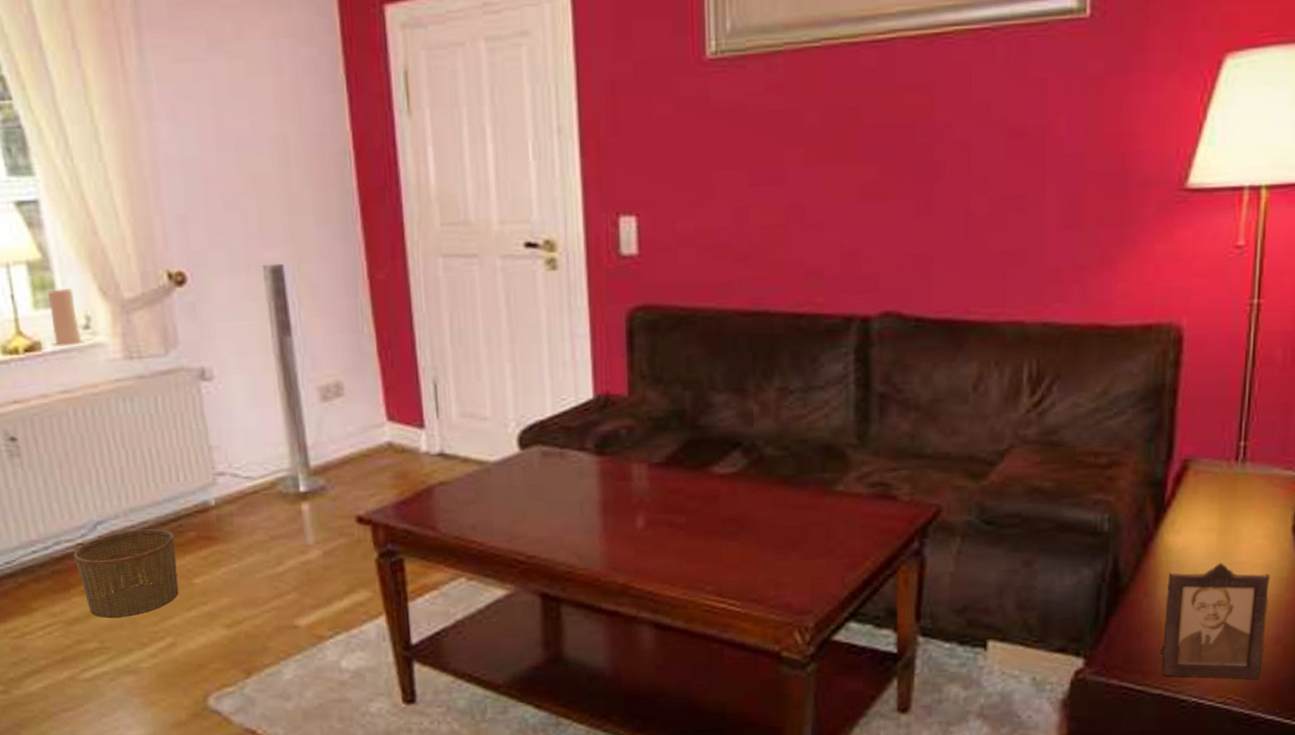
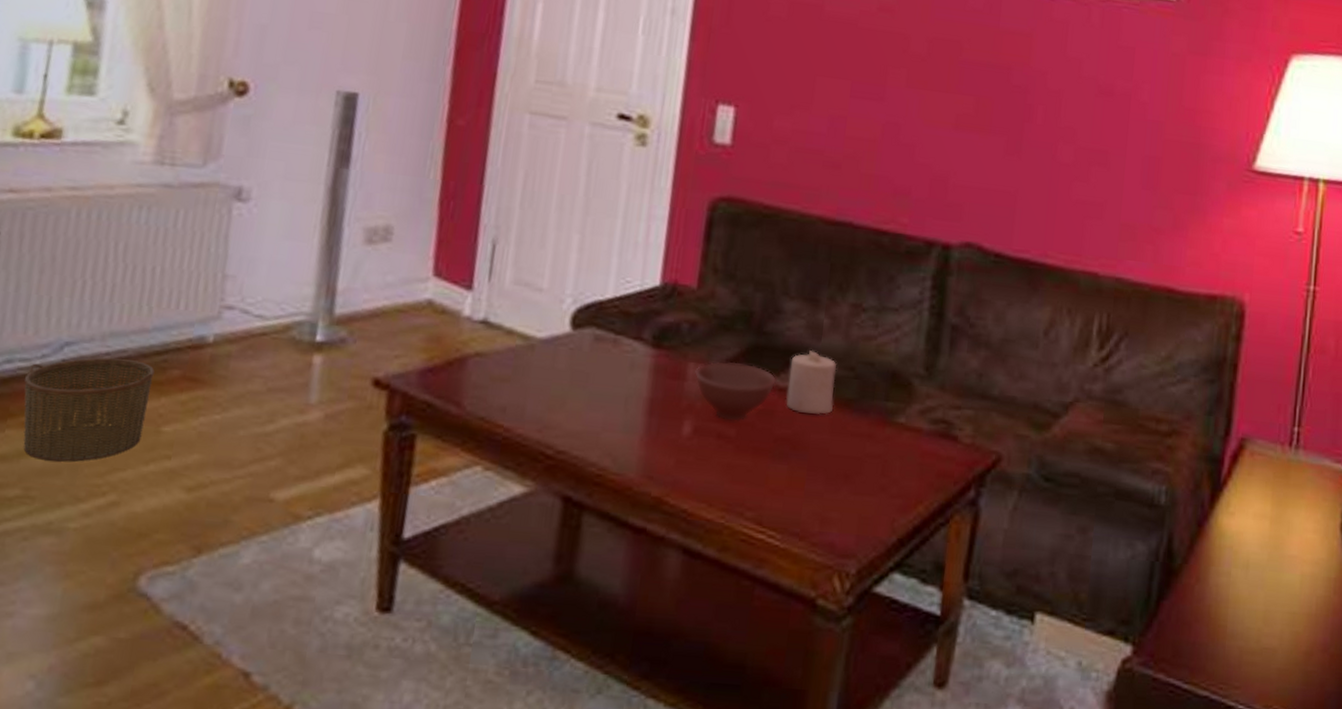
candle: present [47,288,87,347] -> none [73,77,117,140]
bowl: none [639,458,716,510] -> present [695,361,776,422]
candle: none [727,437,774,495] -> present [786,350,837,415]
photo frame: present [1159,563,1271,679] -> none [1208,554,1320,690]

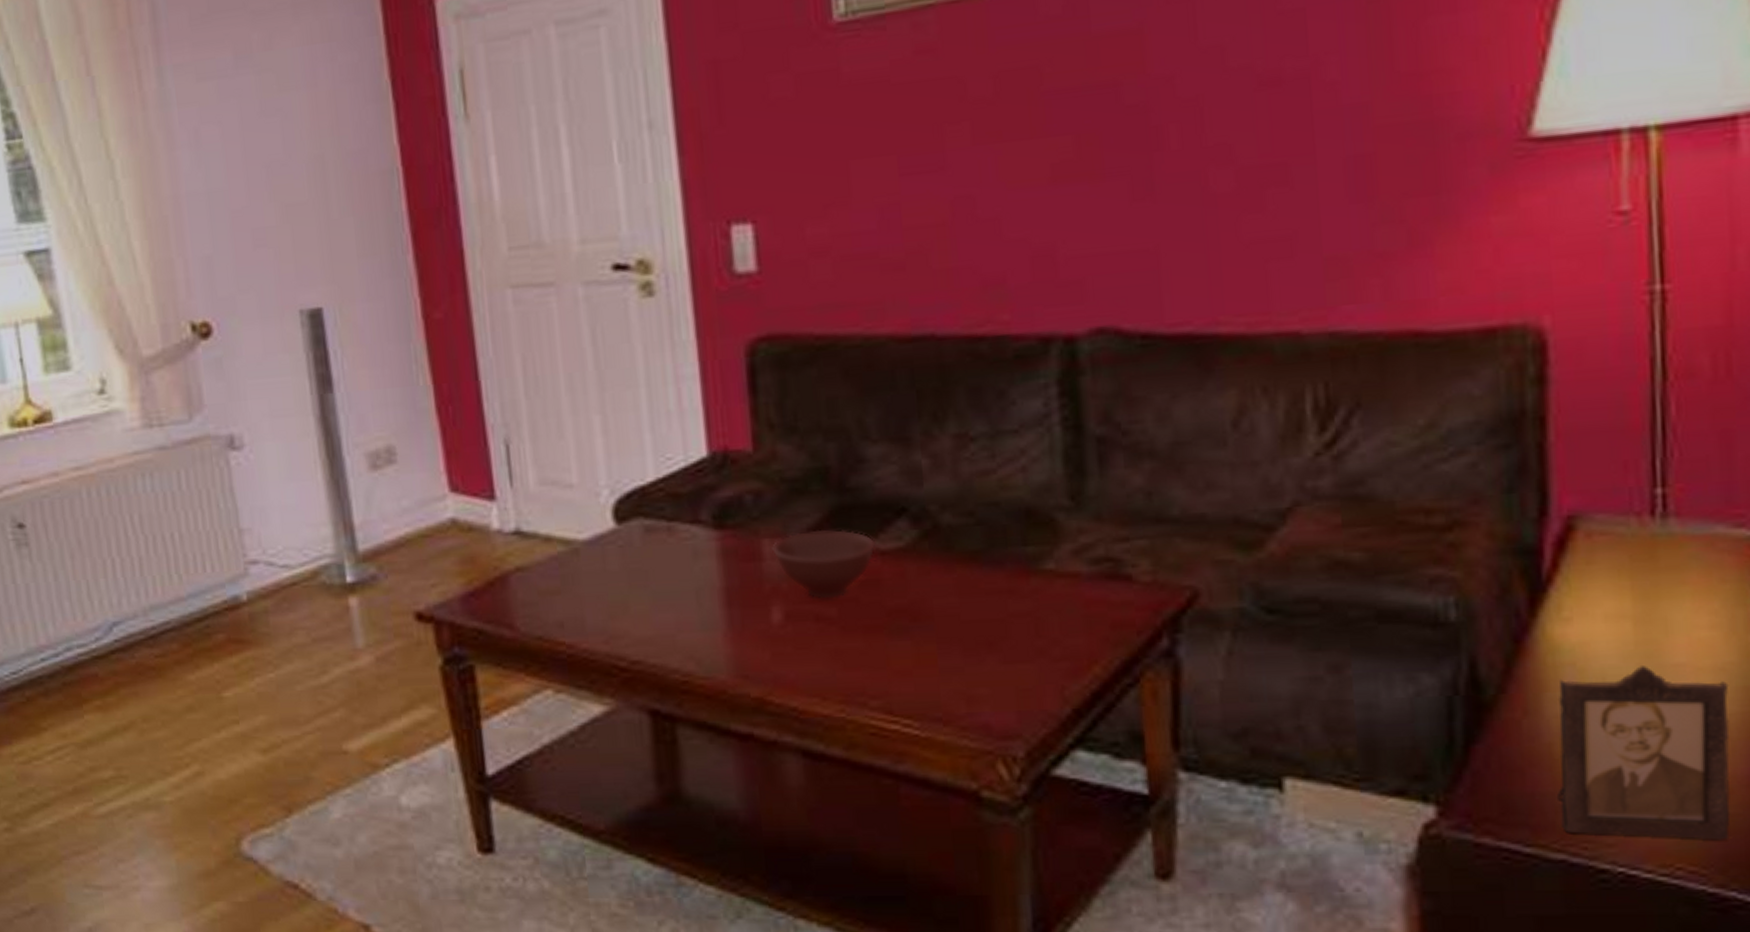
basket: present [23,357,155,462] -> none [86,630,206,740]
candle: present [786,350,837,415] -> none [889,500,956,577]
photo frame: none [1208,554,1320,690] -> present [1556,666,1731,840]

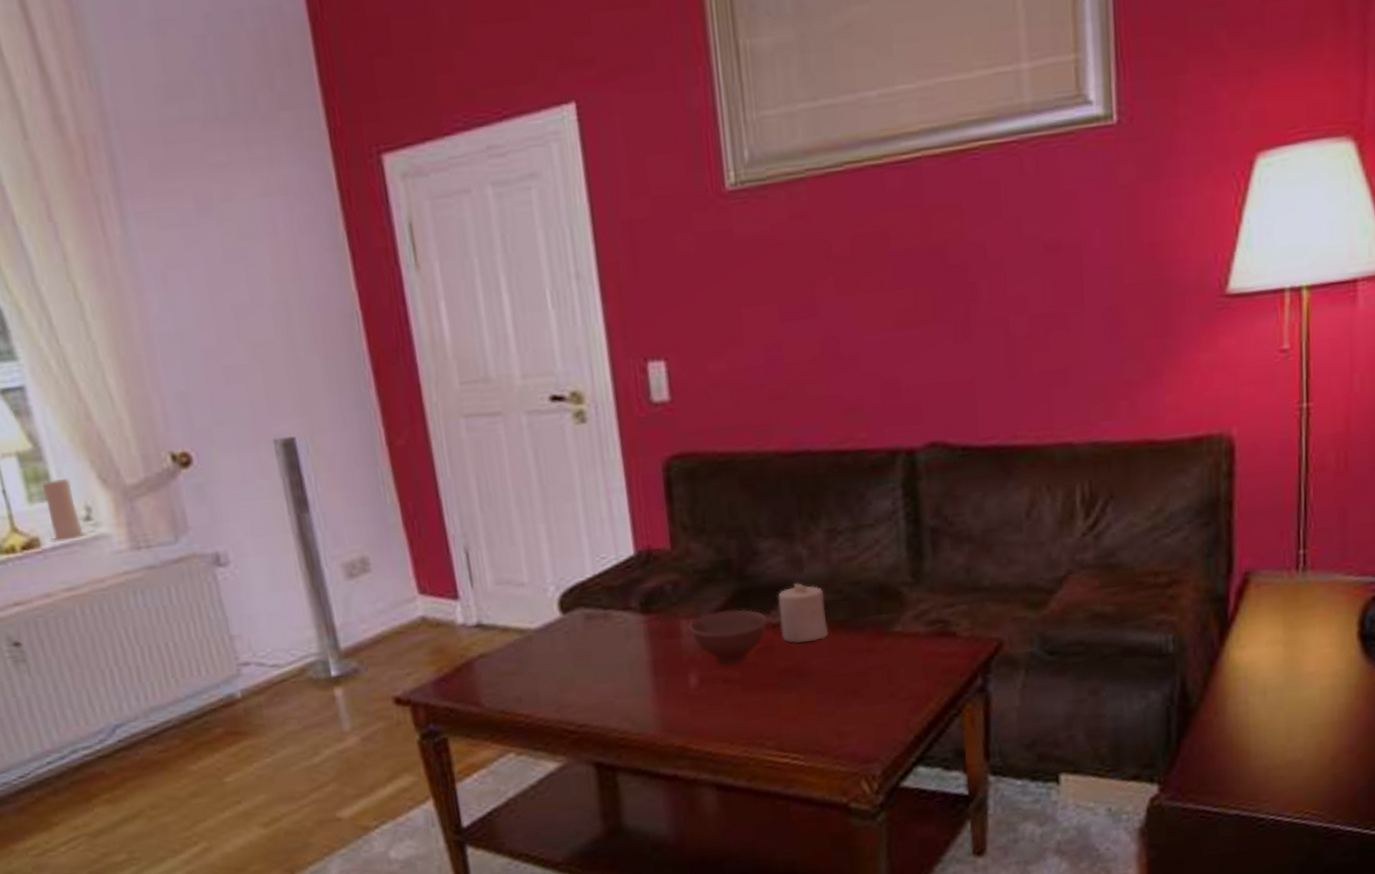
candle: none [58,347,101,417] -> present [41,478,89,542]
candle: none [889,500,956,577] -> present [778,583,829,643]
photo frame: present [1556,666,1731,840] -> none [1233,675,1340,795]

